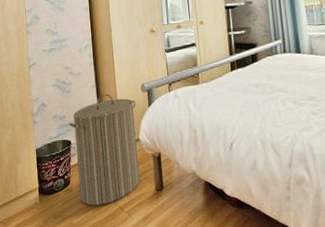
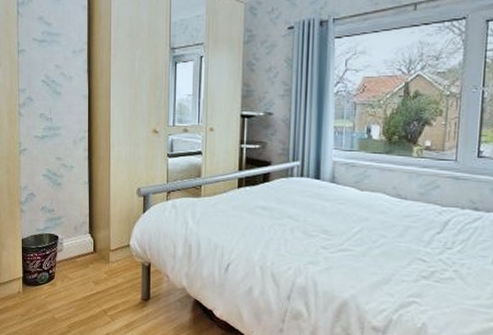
laundry hamper: present [68,93,140,206] -> none [57,192,130,306]

